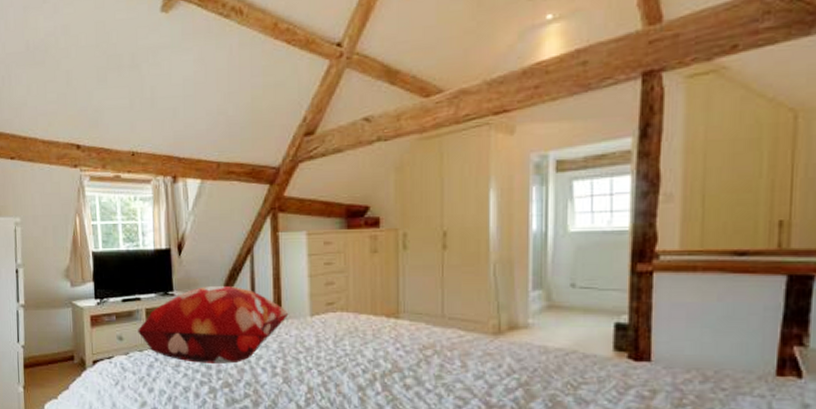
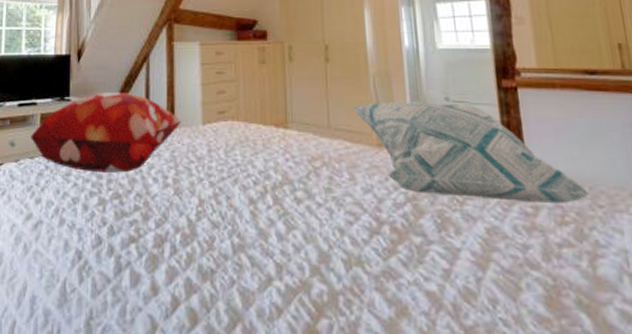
decorative pillow: none [468,289,716,387] -> present [351,101,592,204]

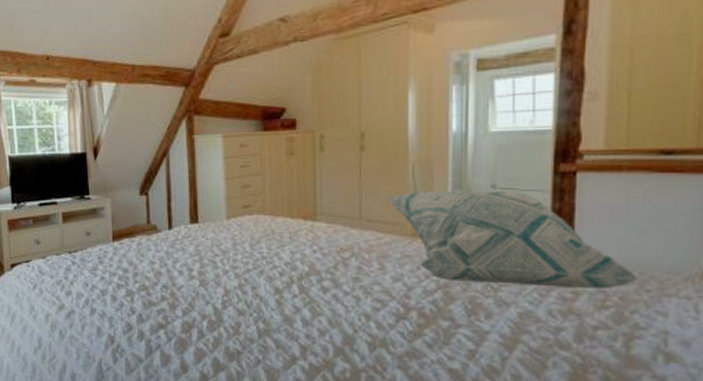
decorative pillow: present [31,92,182,173] -> none [55,190,205,267]

